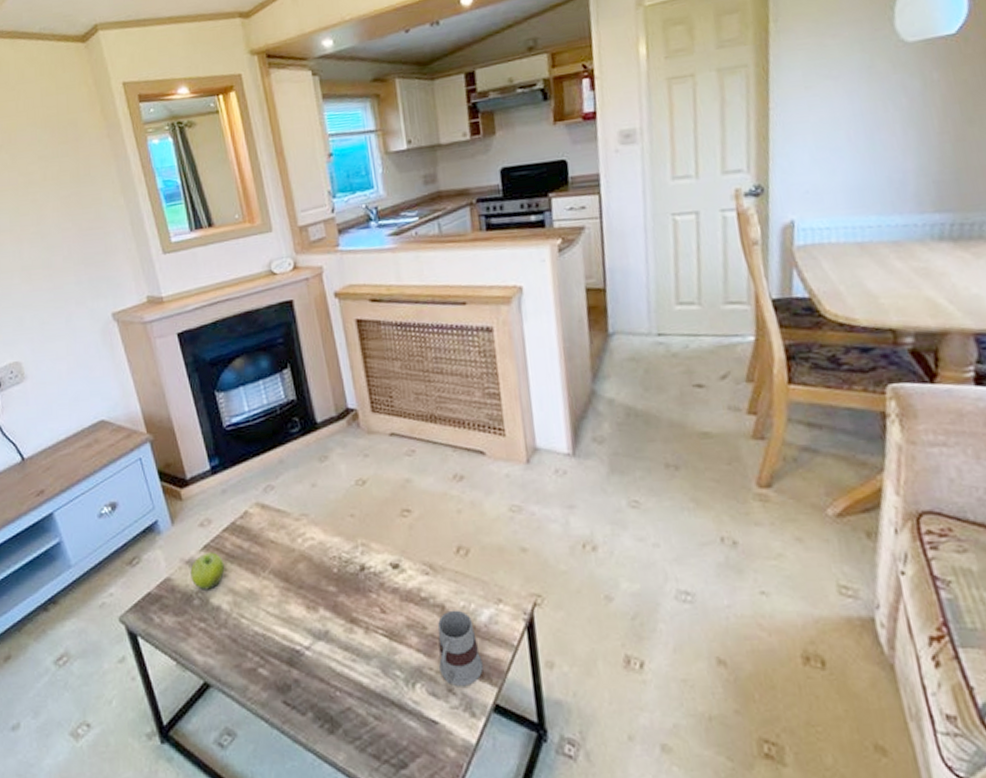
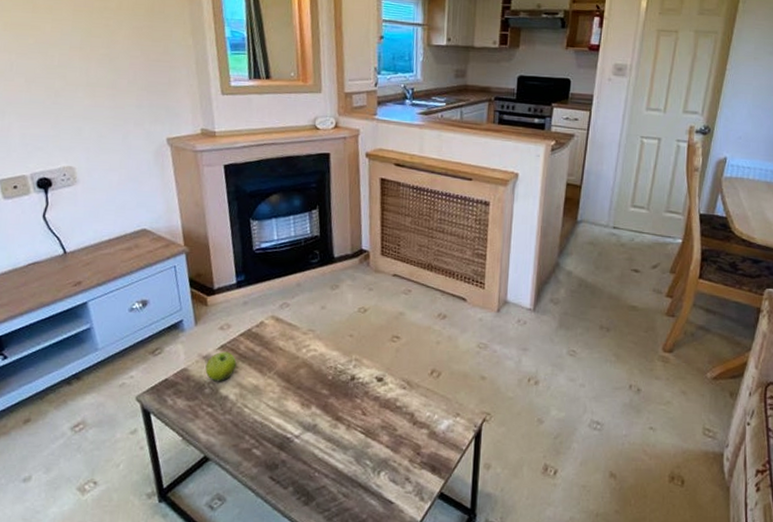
mug: present [438,610,483,687] -> none [402,418,436,478]

